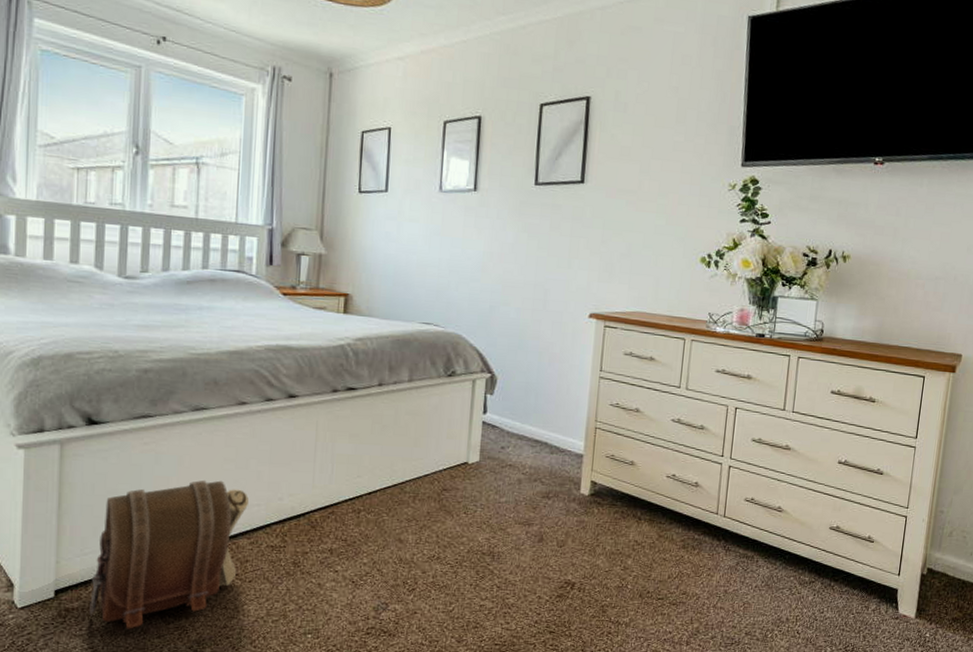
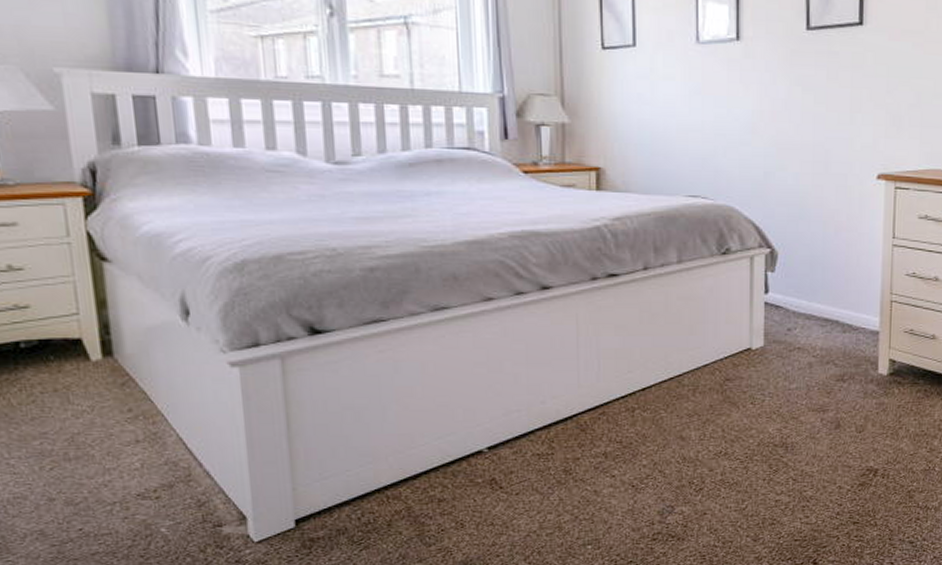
pouch: present [89,479,249,629] -> none [336,386,507,555]

